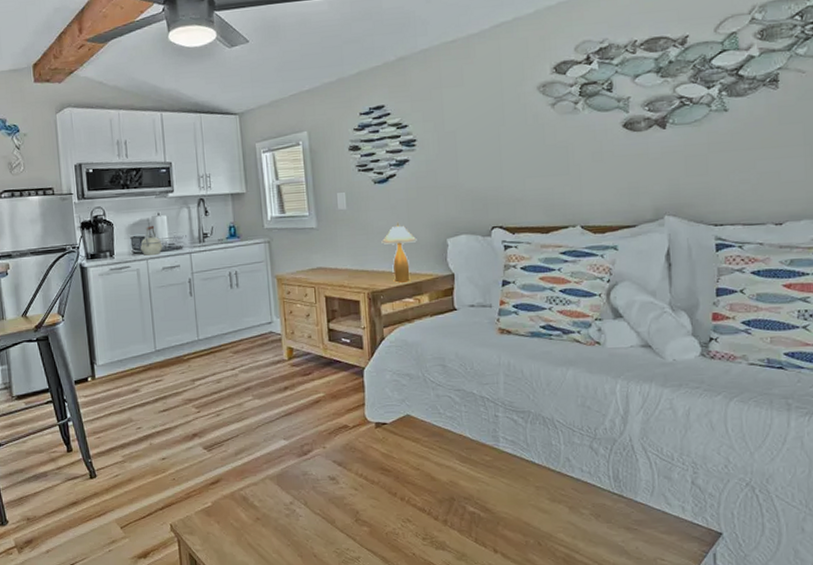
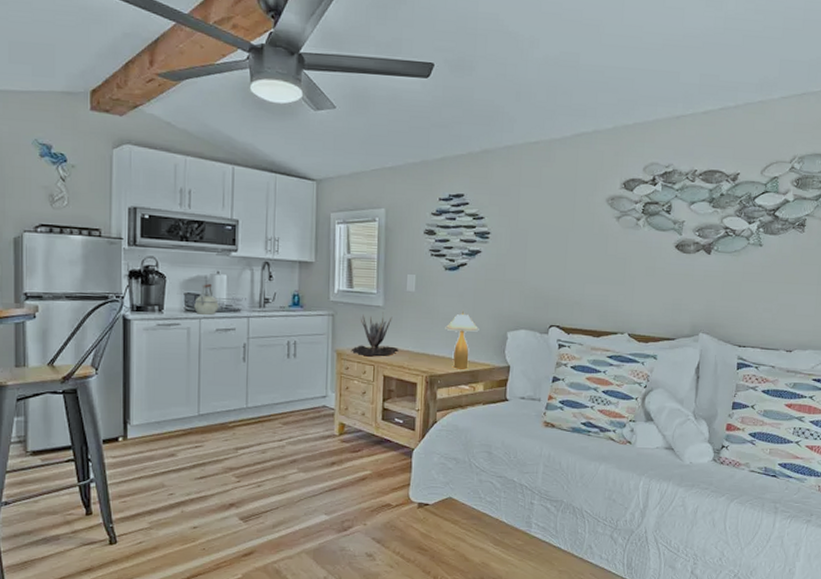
plant: none [290,233,338,279] -> present [351,312,399,357]

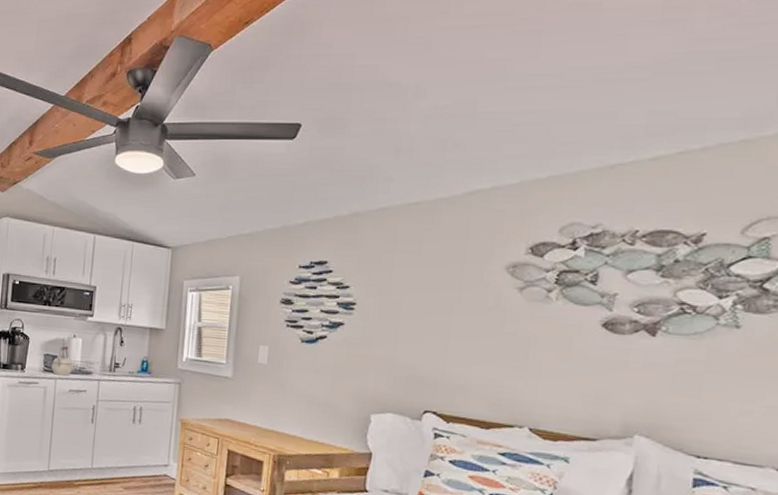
plant: present [351,312,399,357] -> none [195,384,246,430]
table lamp: present [446,311,478,369] -> none [299,388,336,452]

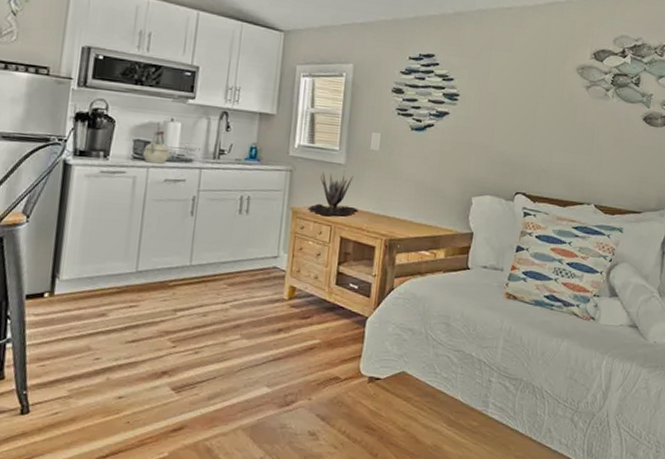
plant: none [195,384,246,430] -> present [307,170,358,218]

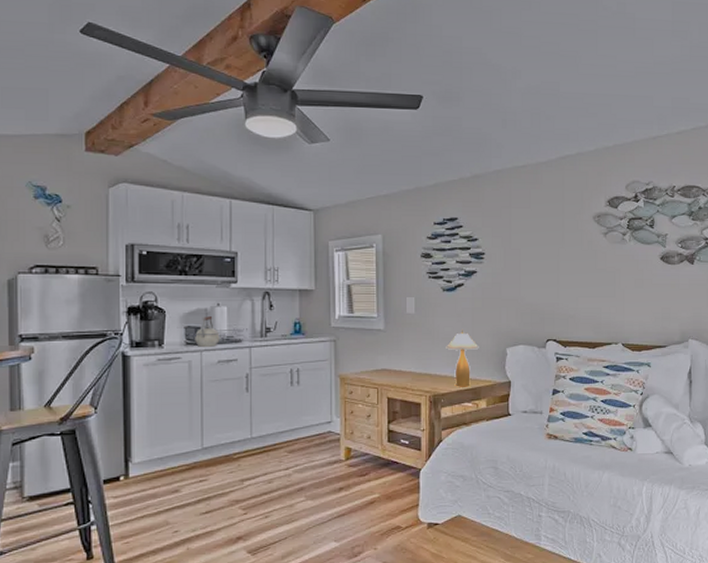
plant: present [307,170,358,218] -> none [354,335,401,380]
table lamp: none [409,173,442,234] -> present [447,330,478,387]

